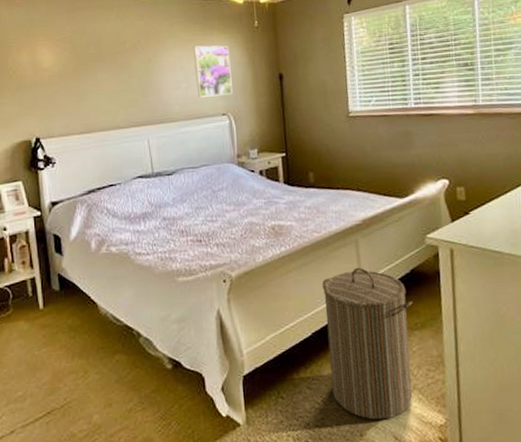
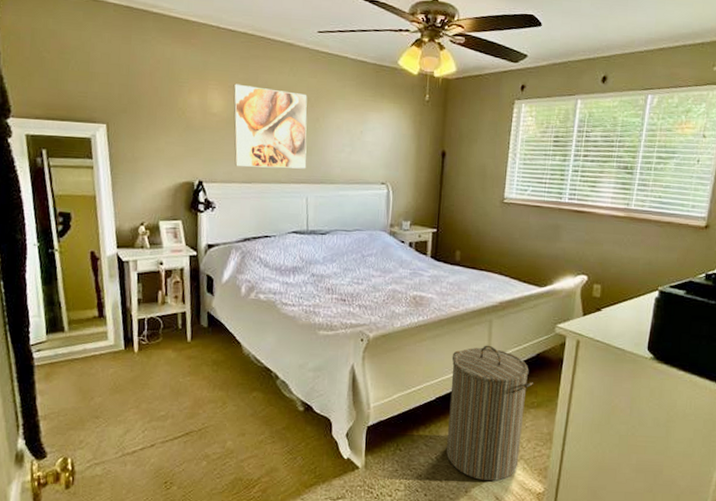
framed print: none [61,36,144,119] -> present [233,84,307,169]
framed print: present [193,45,233,97] -> none [360,111,397,165]

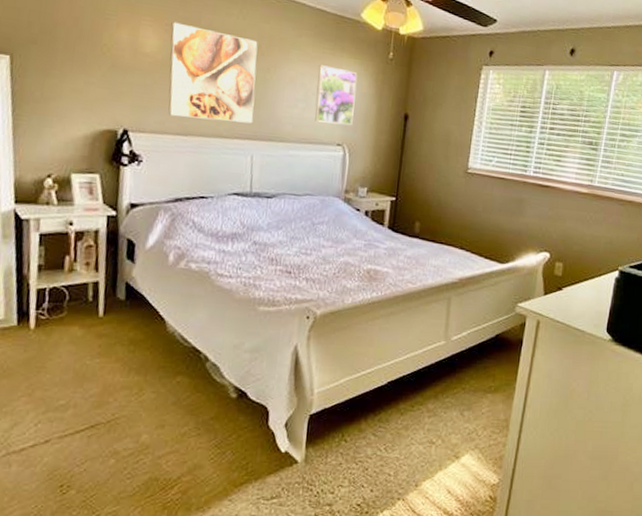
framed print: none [360,111,397,165] -> present [315,65,357,126]
laundry hamper: present [446,345,533,481] -> none [396,324,491,474]

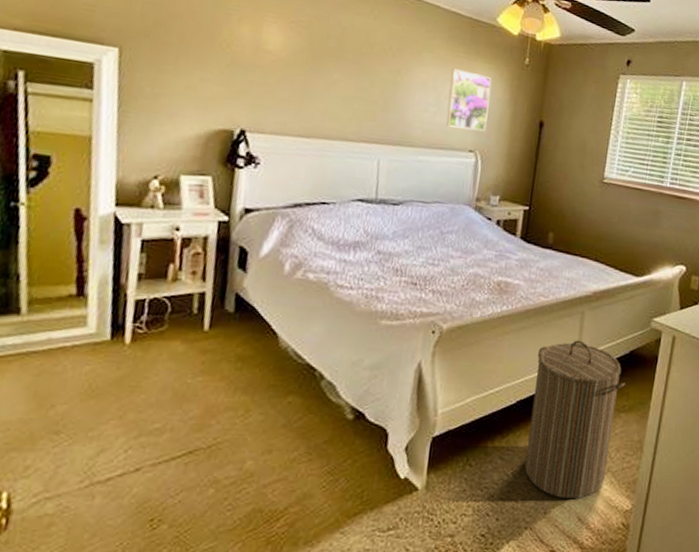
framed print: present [168,22,258,124] -> none [290,19,389,127]
laundry hamper: none [396,324,491,474] -> present [525,340,625,500]

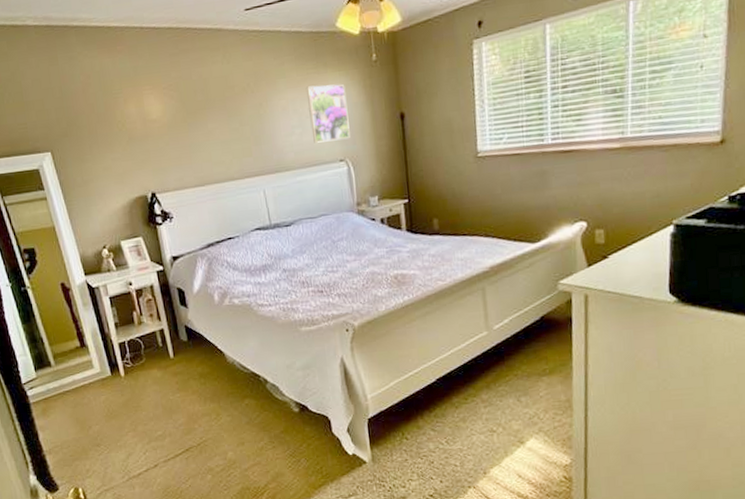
laundry hamper: present [525,340,625,500] -> none [446,315,541,460]

